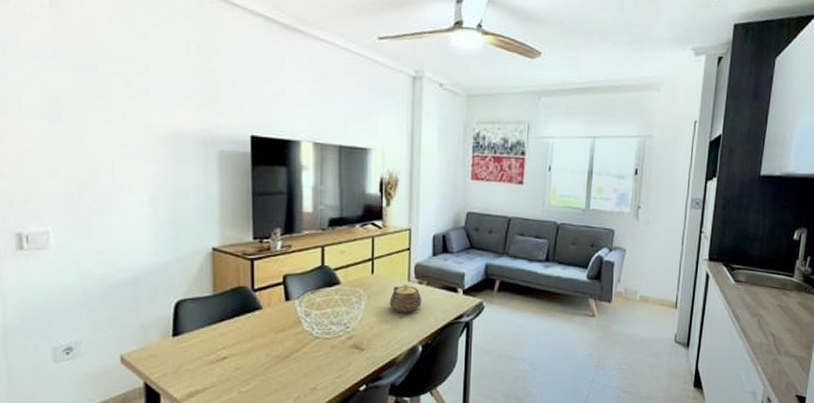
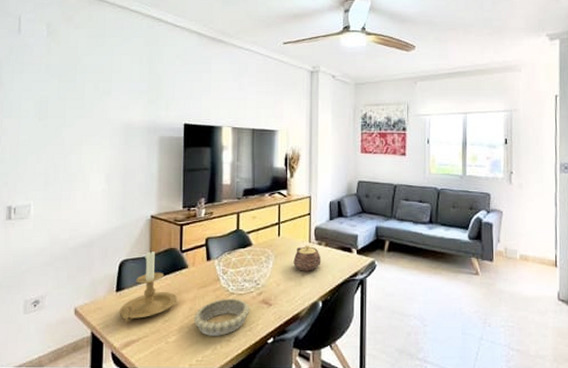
candle holder: none [178,287,250,372] -> present [119,249,177,323]
decorative bowl: none [271,343,339,384] -> present [194,299,250,336]

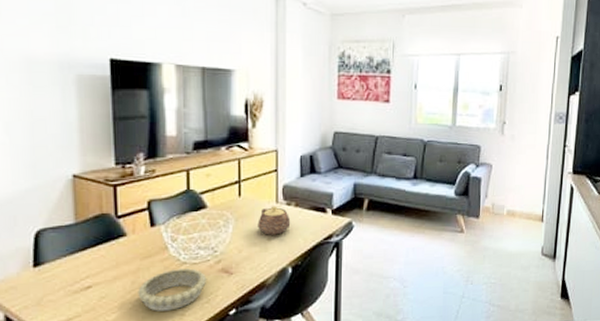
candle holder: present [119,249,177,323] -> none [40,215,115,303]

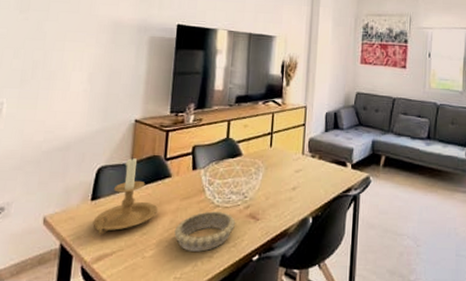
candle holder: none [40,215,115,303] -> present [93,156,157,235]
teapot: present [258,206,291,235] -> none [284,157,314,185]

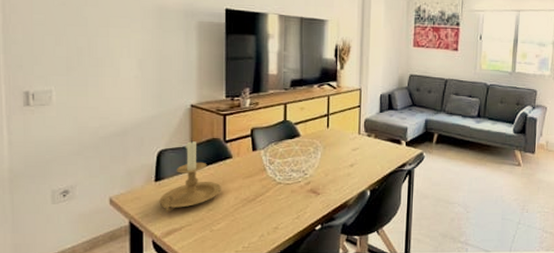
decorative bowl: present [174,211,236,252] -> none [239,188,298,224]

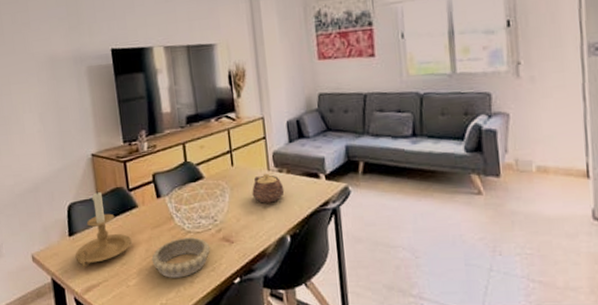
decorative bowl: none [239,188,298,224] -> present [152,237,211,278]
teapot: none [342,137,371,162] -> present [252,173,285,203]

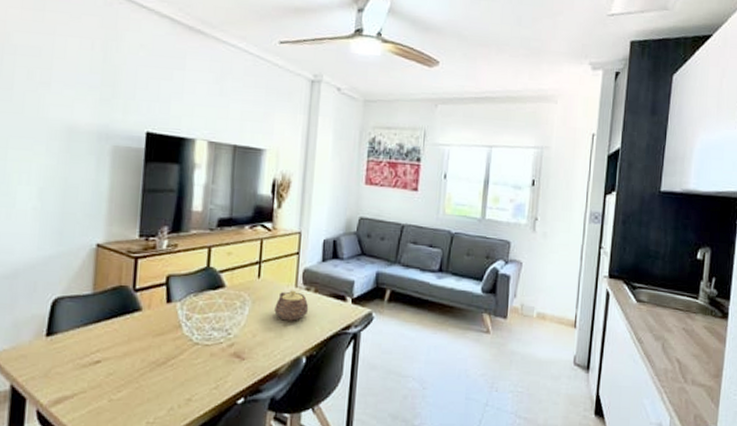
candle holder: present [75,190,132,268] -> none [49,286,126,376]
decorative bowl: present [152,237,211,278] -> none [146,349,218,394]

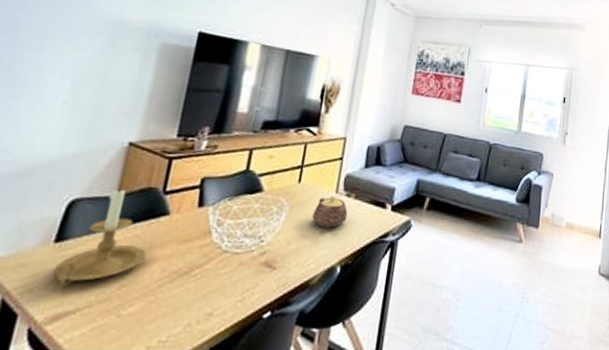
candle holder: none [49,286,126,376] -> present [53,187,146,287]

